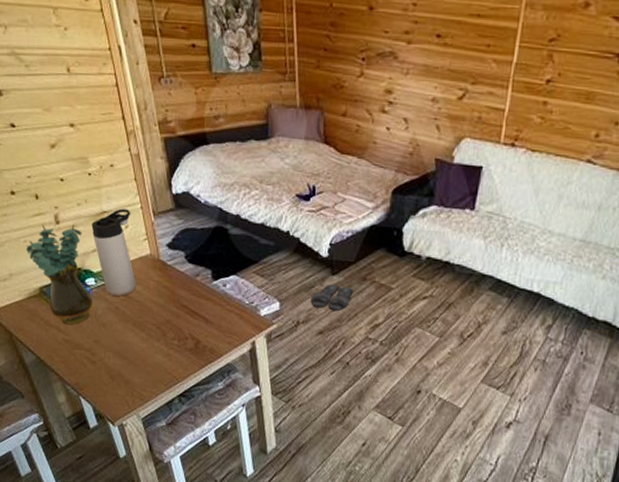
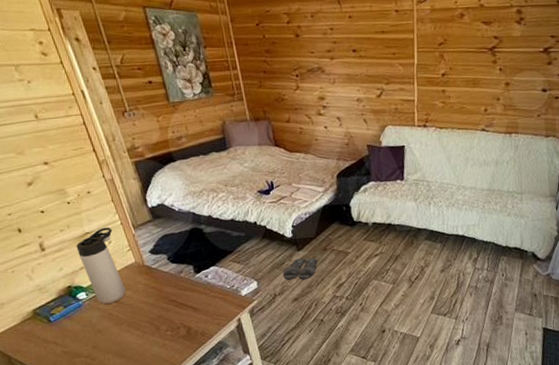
vase: present [26,224,93,325] -> none [15,249,87,338]

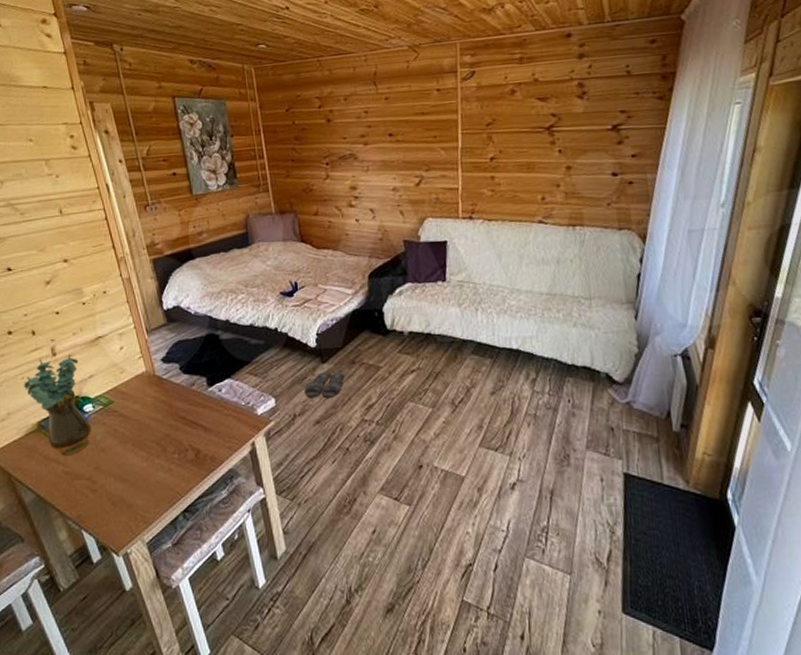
vase: none [15,249,87,338] -> present [24,354,91,456]
thermos bottle: present [76,227,126,304] -> none [87,331,134,418]

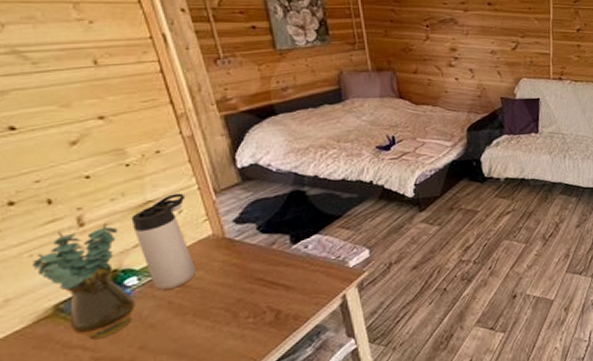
thermos bottle: none [87,331,134,418] -> present [131,193,195,290]
slippers: present [304,372,344,399] -> none [401,219,442,246]

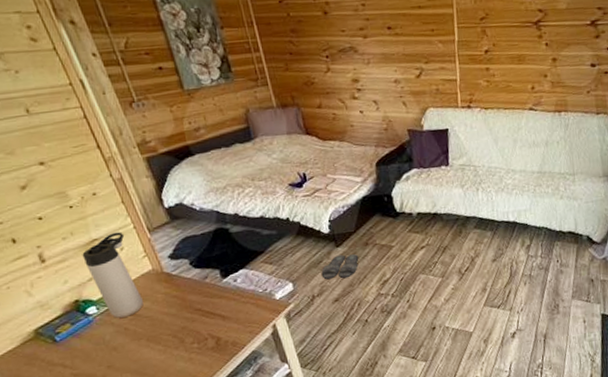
vase: present [33,223,135,340] -> none [10,259,99,359]
slippers: none [401,219,442,246] -> present [321,254,359,280]

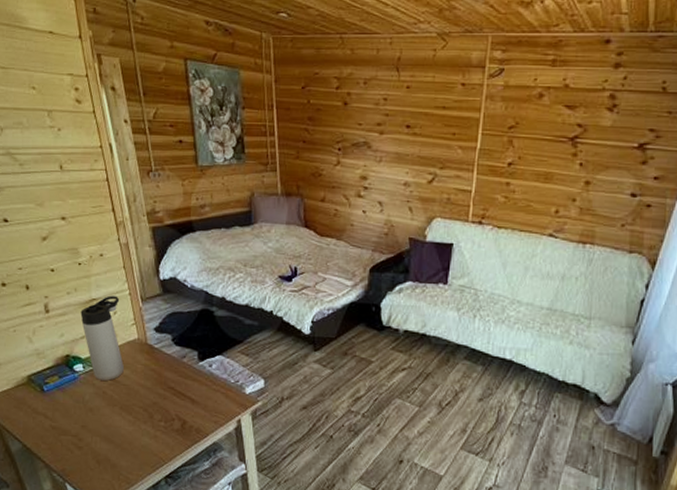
slippers: present [321,254,359,280] -> none [294,360,335,386]

